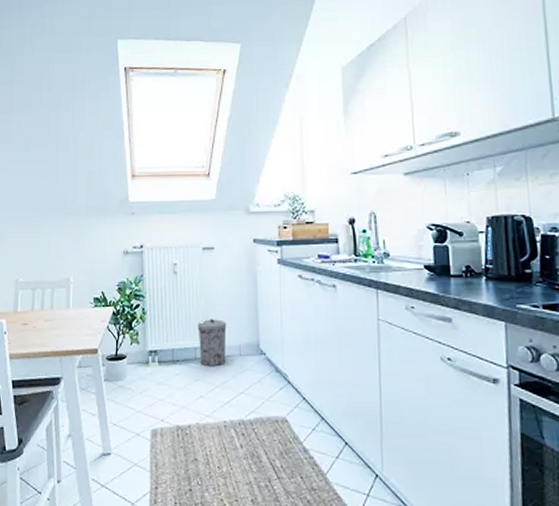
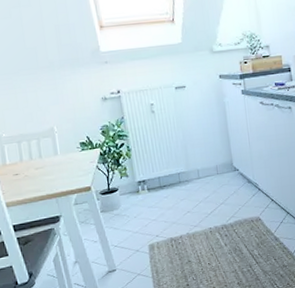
trash can: present [198,319,227,367] -> none [178,147,206,187]

